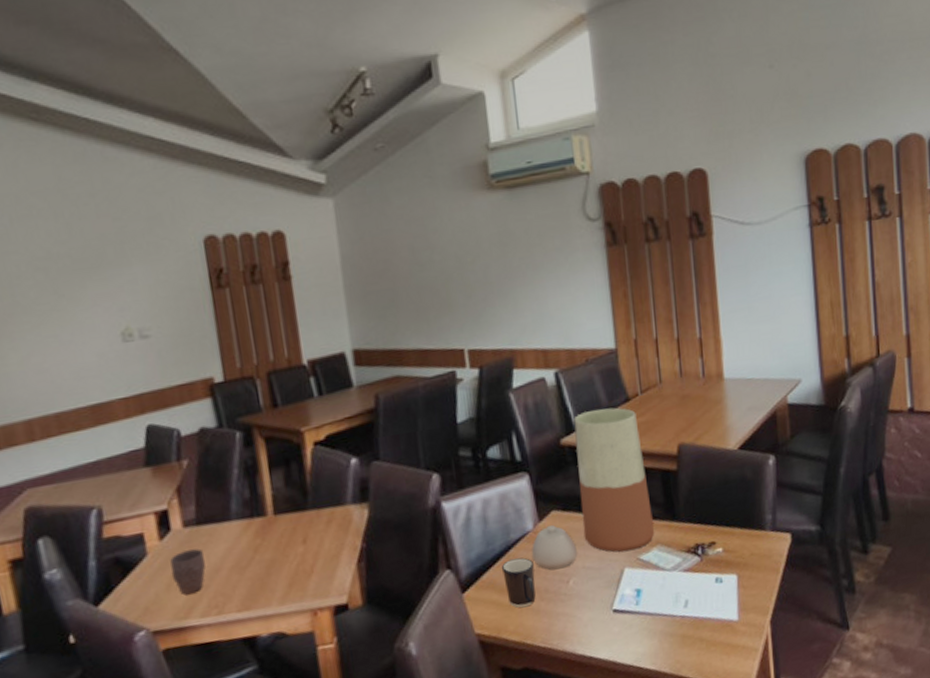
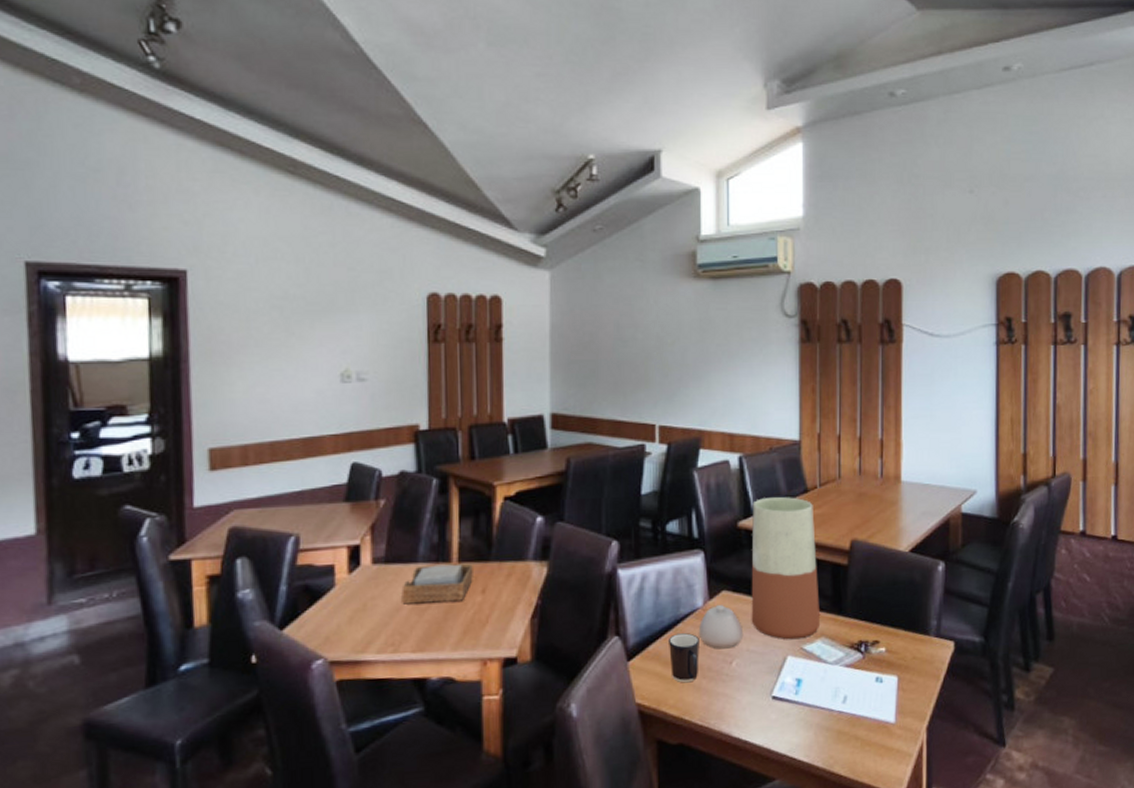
cup: present [170,548,206,595] -> none [355,586,389,630]
napkin holder: none [218,514,292,565] -> present [401,563,473,605]

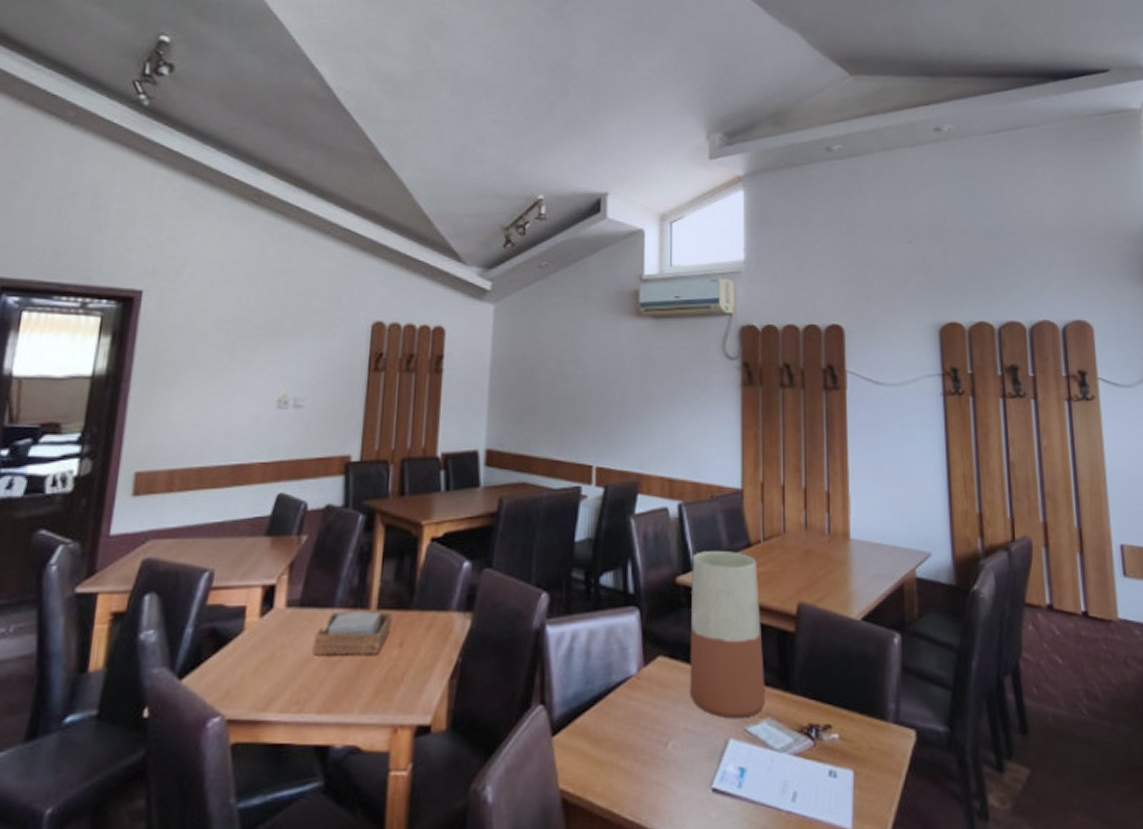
mug: present [669,633,699,683] -> none [598,705,632,767]
sugar bowl: present [698,605,744,649] -> none [631,673,681,727]

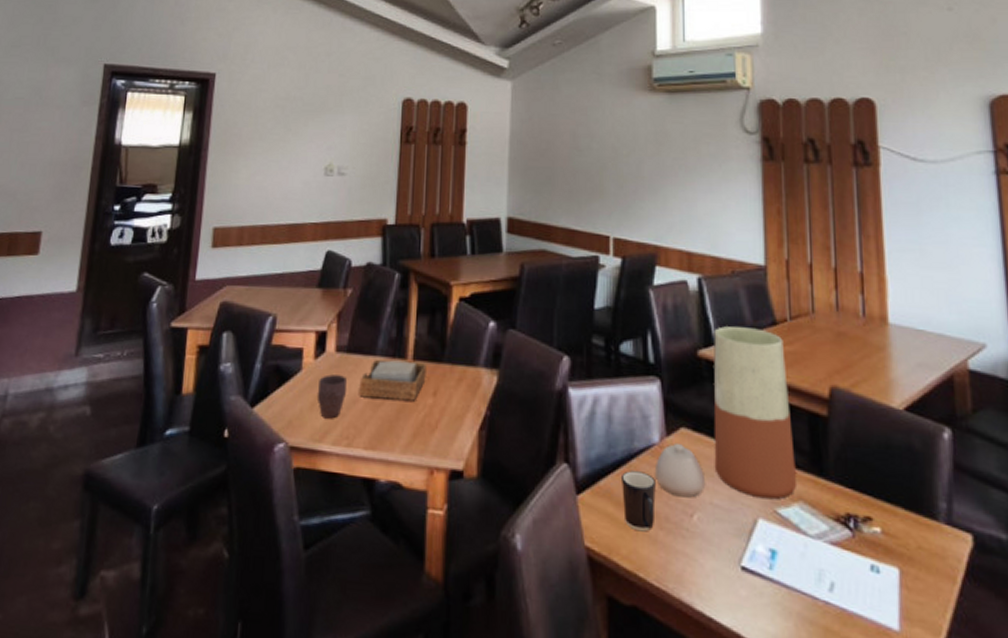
cup: none [261,633,300,684] -> present [316,374,348,419]
mug: none [598,705,632,767] -> present [622,471,656,532]
sugar bowl: none [631,673,681,727] -> present [654,444,706,498]

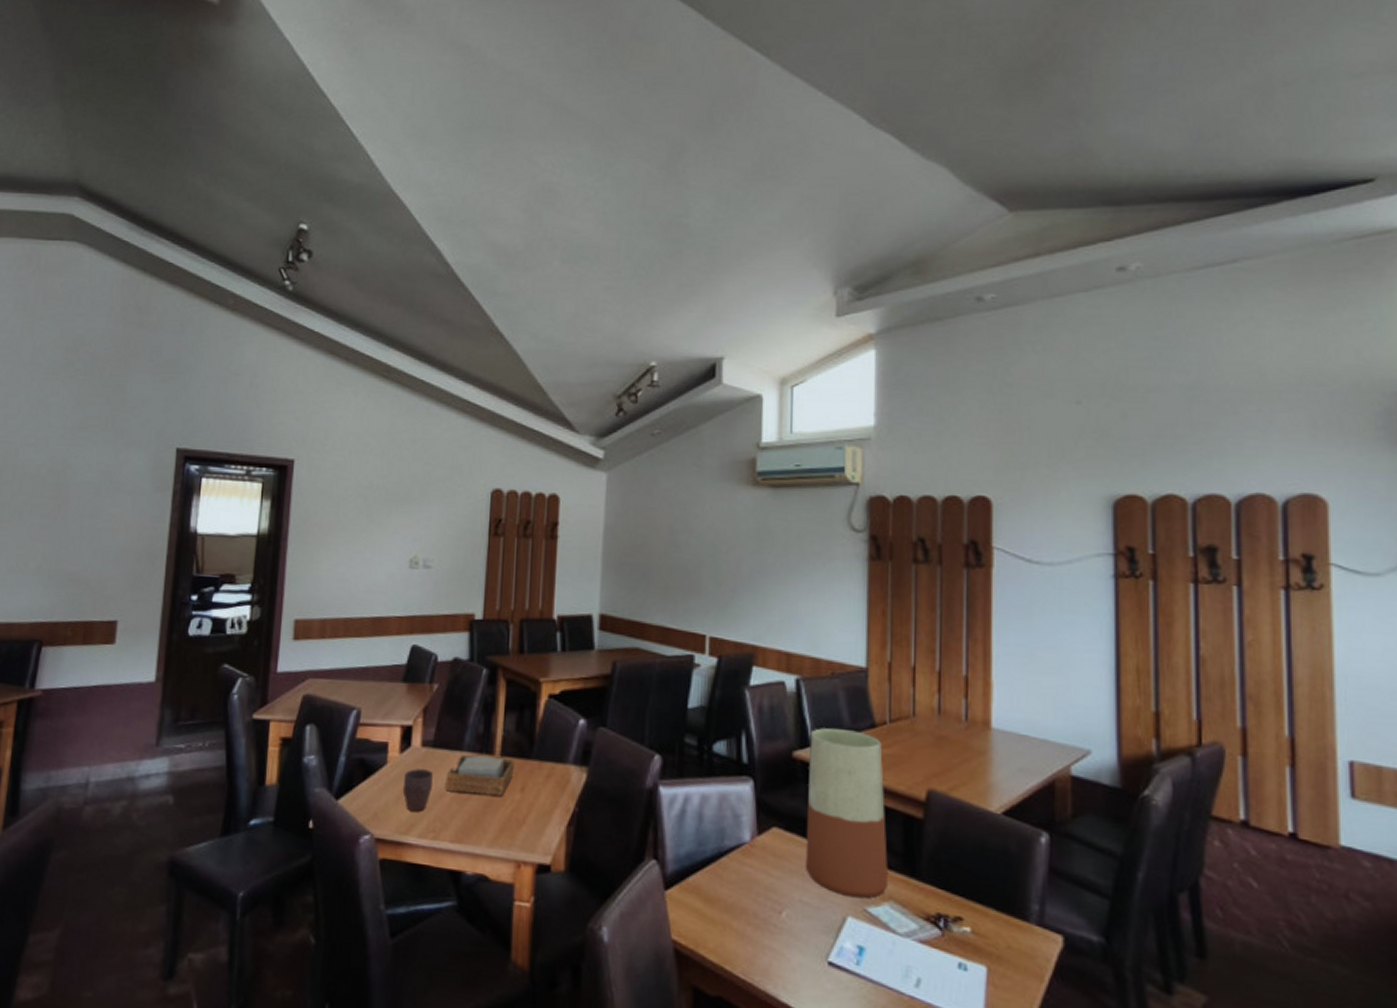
mug: present [622,471,656,532] -> none [710,868,745,927]
sugar bowl: present [654,444,706,498] -> none [744,843,796,895]

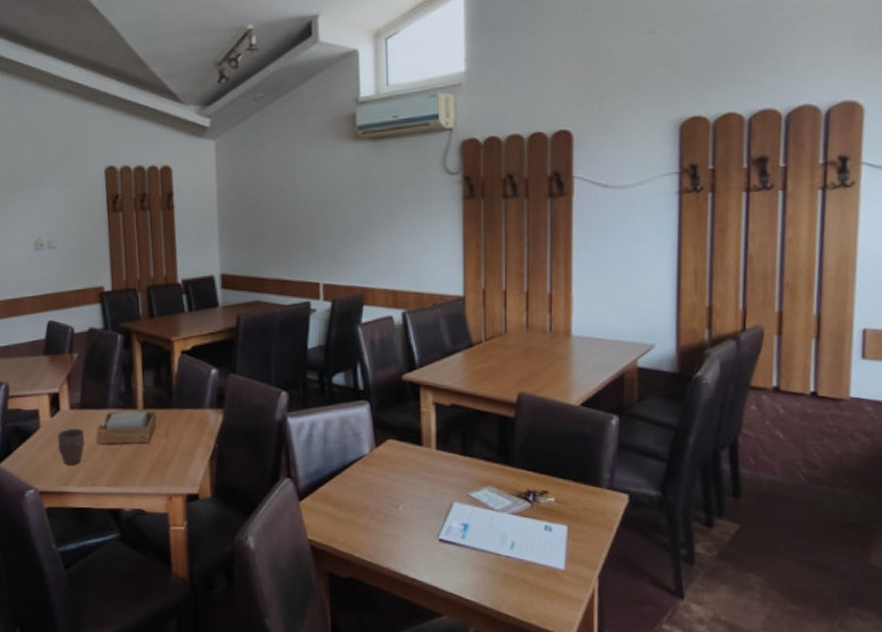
vase: present [805,728,889,898] -> none [416,351,487,487]

